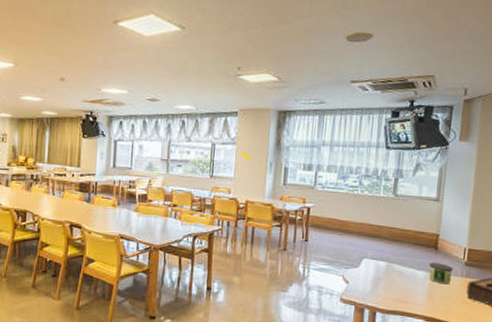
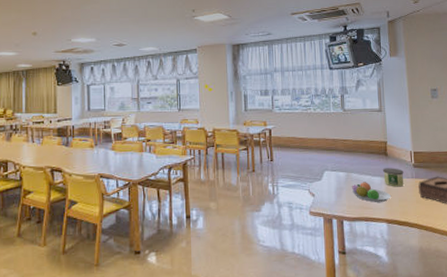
fruit bowl: none [390,274,434,298] -> present [351,182,391,202]

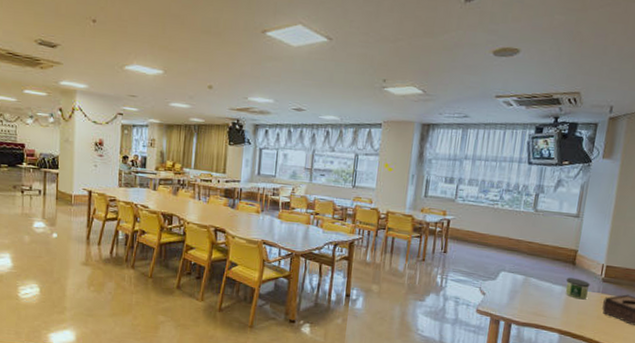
fruit bowl: present [351,182,391,202] -> none [527,288,570,312]

